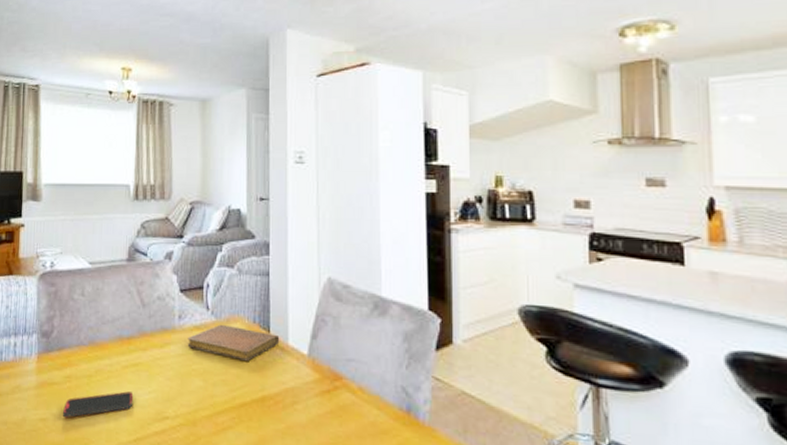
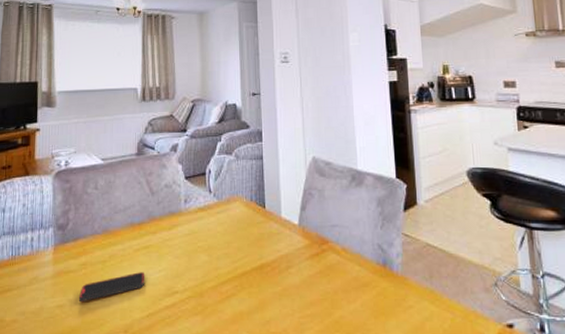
notebook: present [187,324,280,361] -> none [193,204,274,234]

